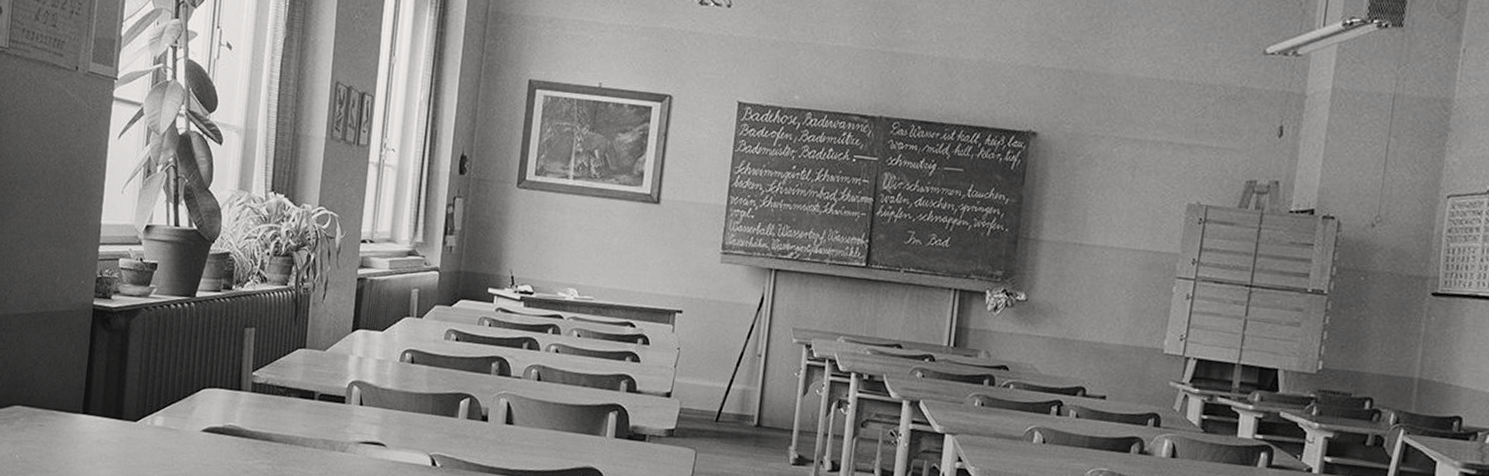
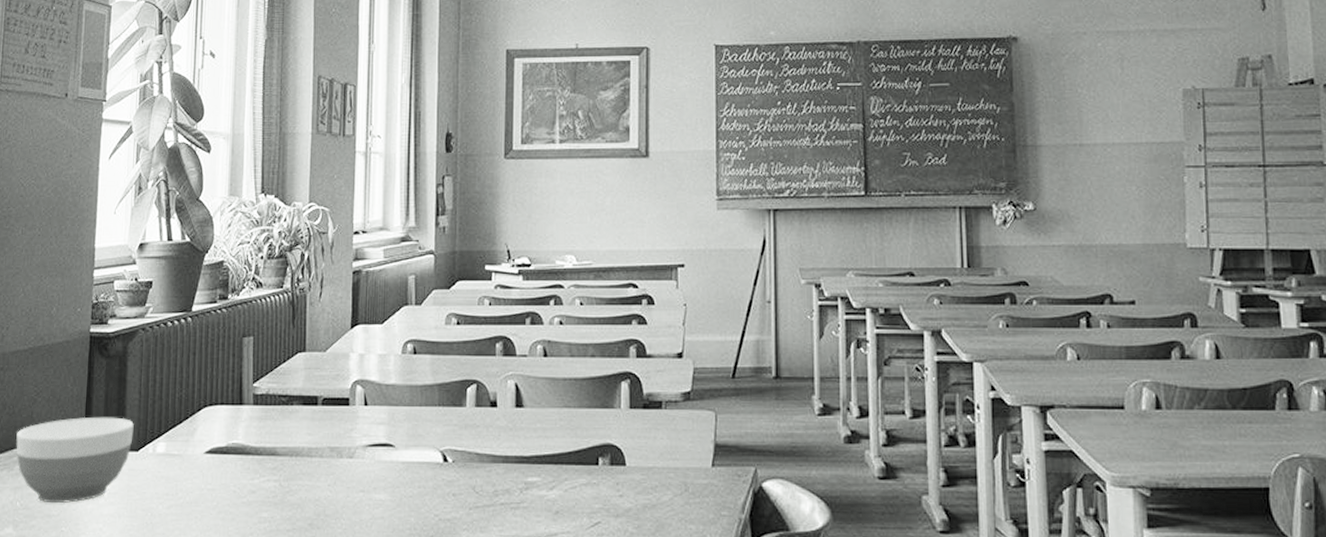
bowl: none [16,383,134,462] -> present [16,416,134,503]

